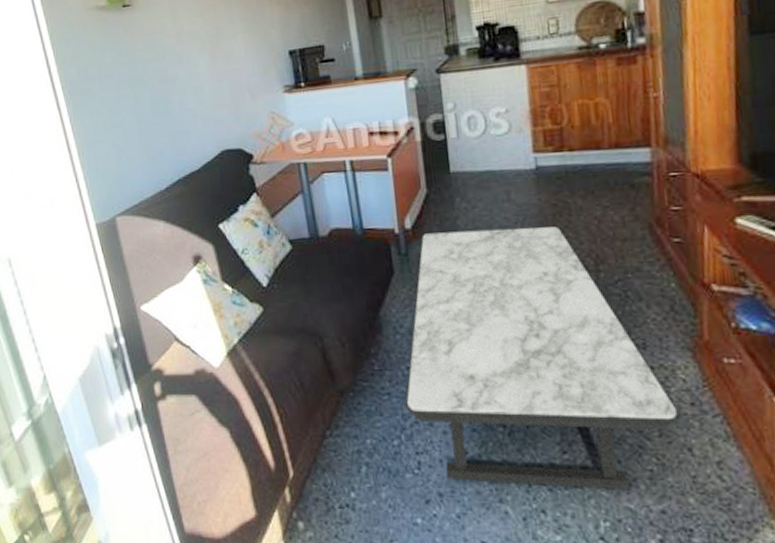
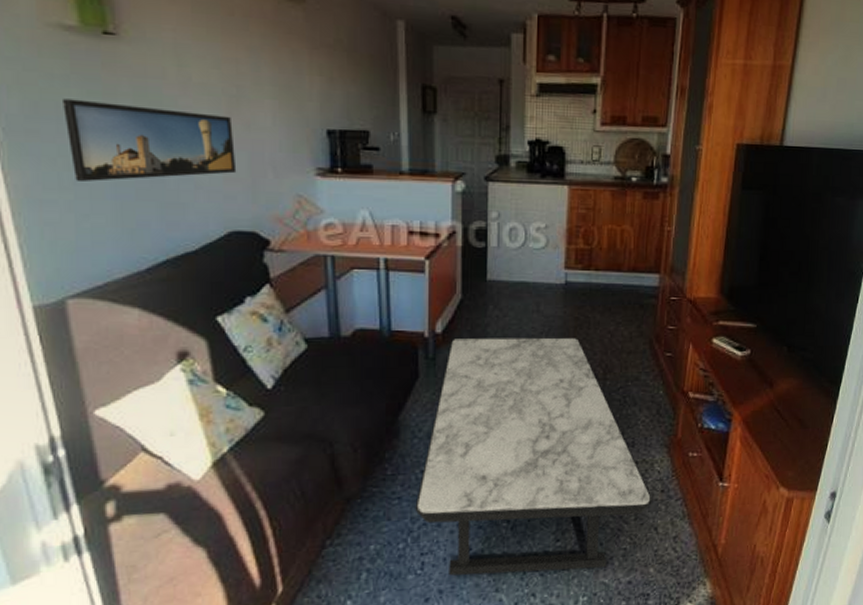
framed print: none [102,53,223,124] -> present [63,98,237,182]

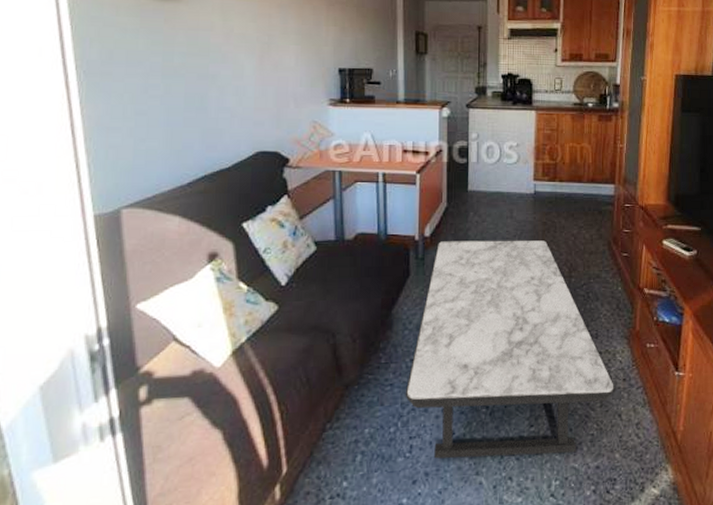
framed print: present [63,98,237,182] -> none [132,47,266,112]

